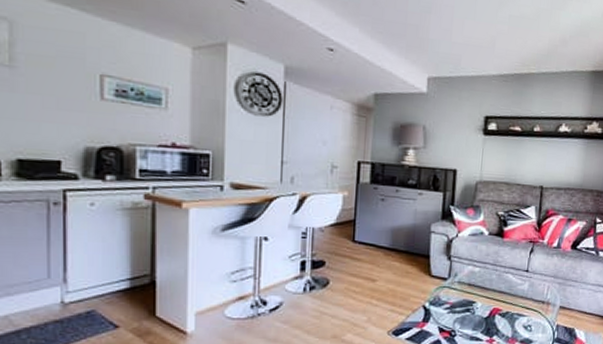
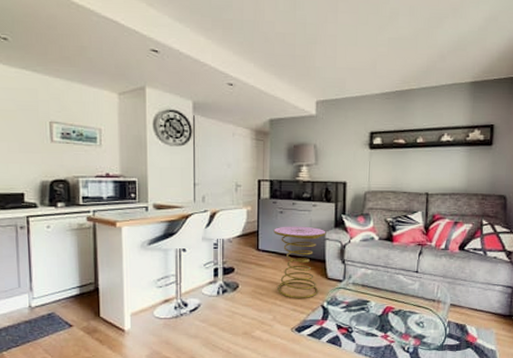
side table: none [373,215,432,298] -> present [273,226,326,298]

